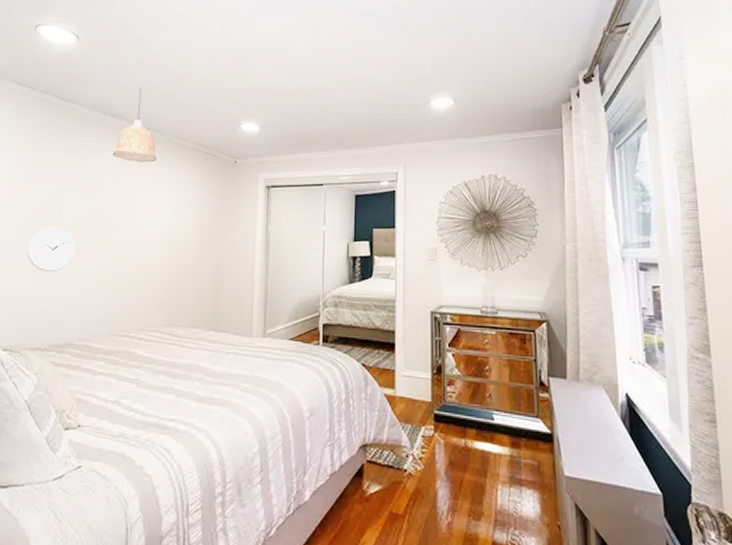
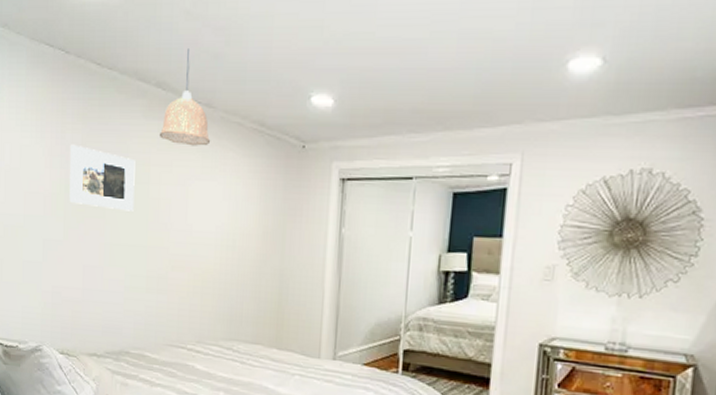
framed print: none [25,162,90,217] -> present [69,144,136,211]
wall clock: present [27,227,75,273] -> none [74,221,124,273]

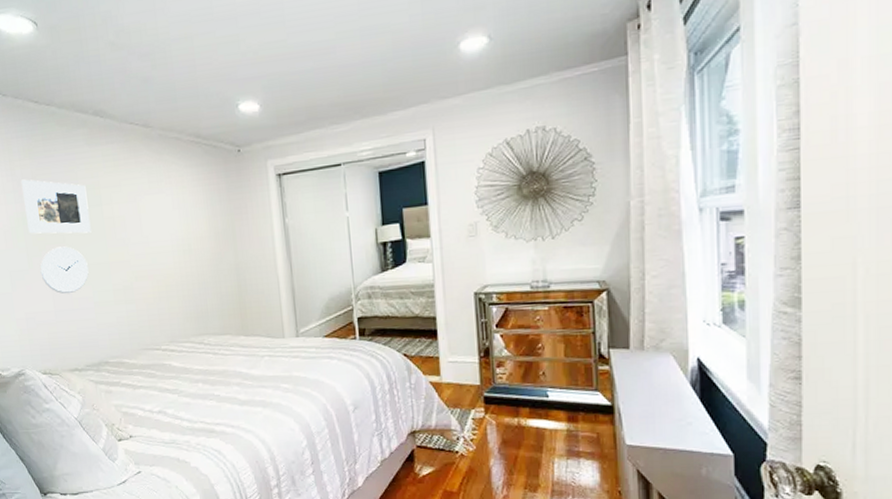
wall clock: none [74,221,124,273] -> present [40,246,89,294]
pendant lamp: present [160,47,211,146] -> none [104,75,153,165]

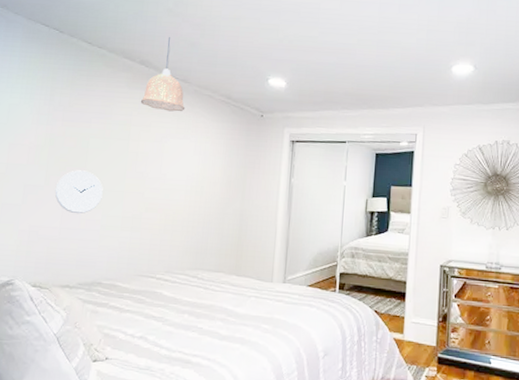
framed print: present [20,179,91,234] -> none [53,105,118,162]
pendant lamp: none [104,75,153,165] -> present [141,36,186,112]

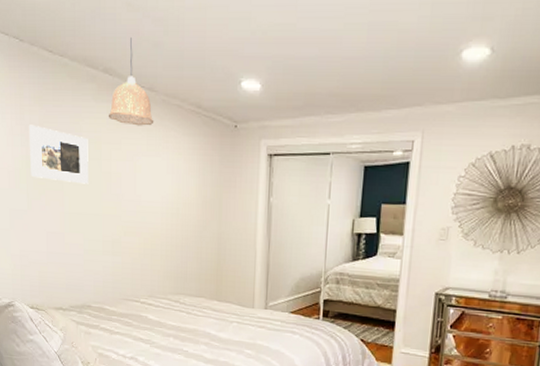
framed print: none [53,105,118,162] -> present [28,124,89,184]
wall clock: present [55,170,103,214] -> none [38,193,82,239]

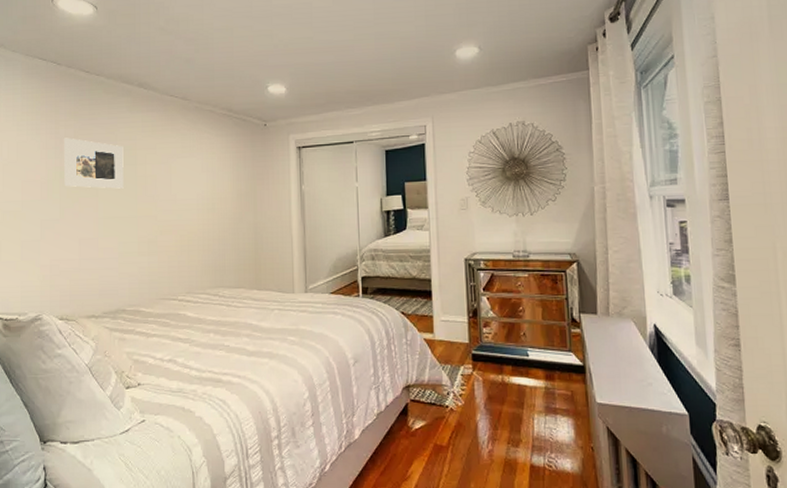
pendant lamp: present [109,36,154,126] -> none [144,55,188,131]

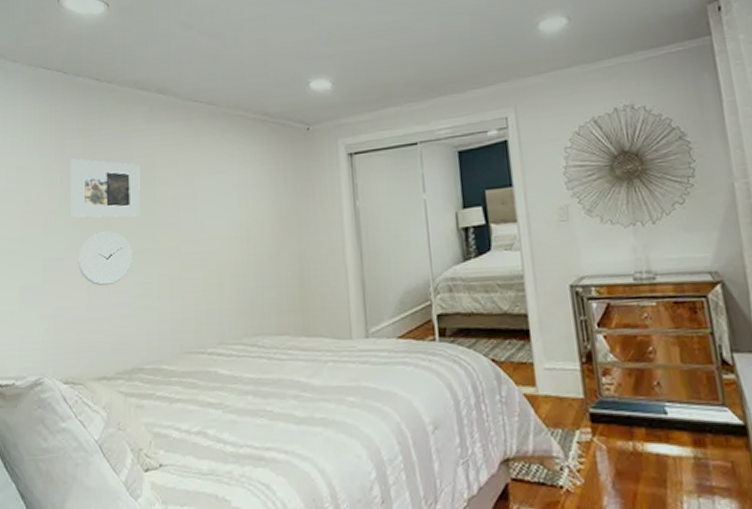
wall clock: none [70,200,117,244] -> present [77,231,132,286]

